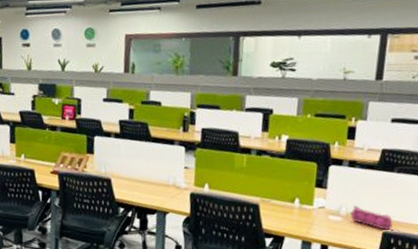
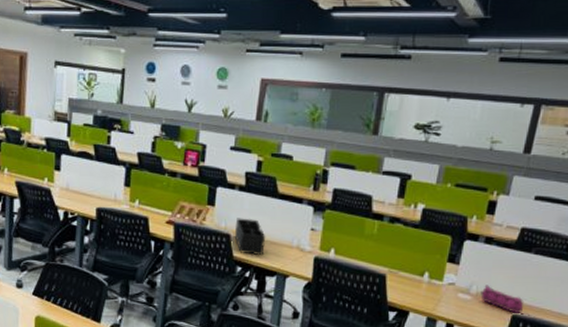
desk organizer: none [114,162,144,196] -> present [234,218,266,256]

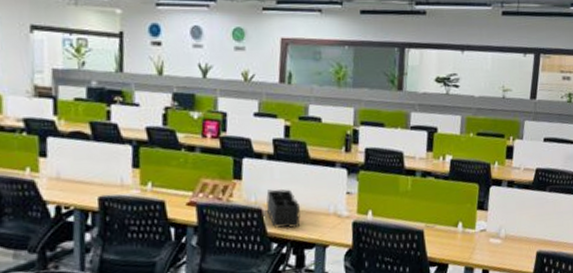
pencil case: present [480,285,525,314] -> none [509,226,546,251]

